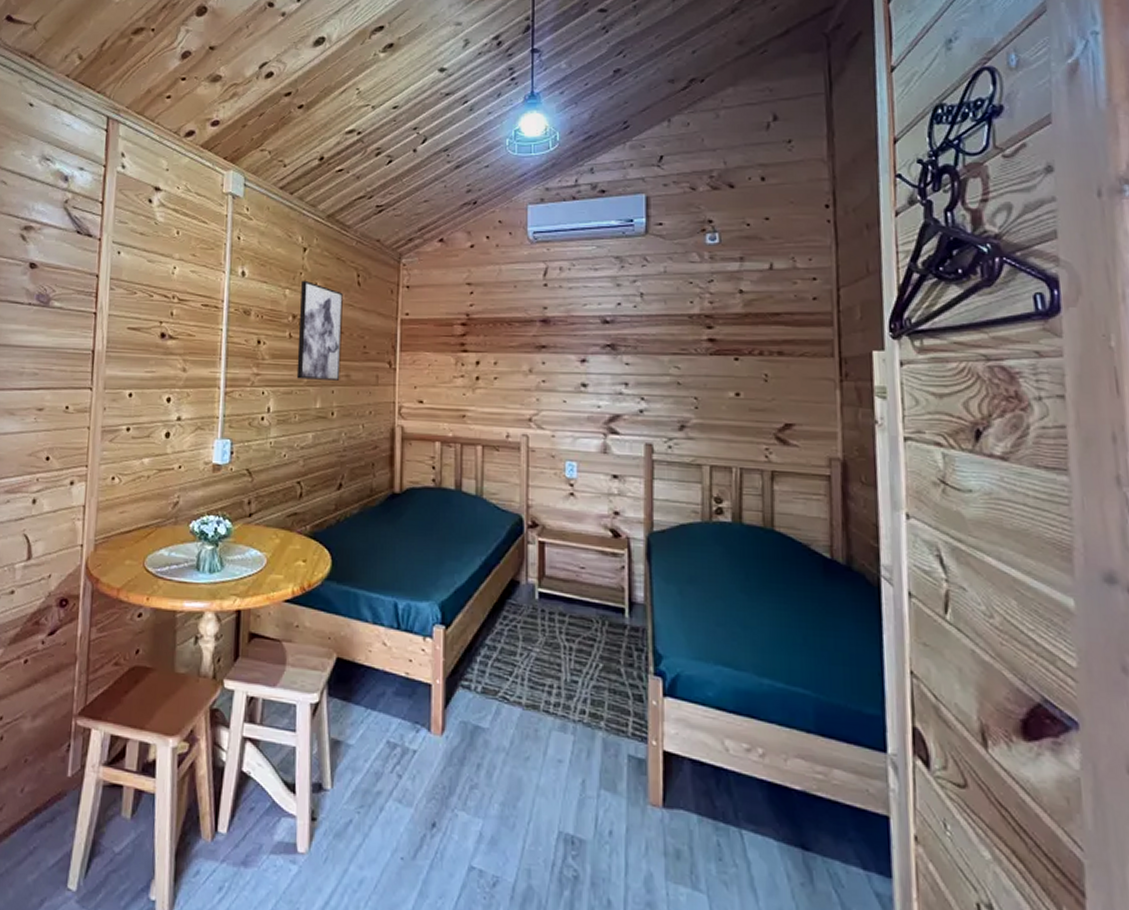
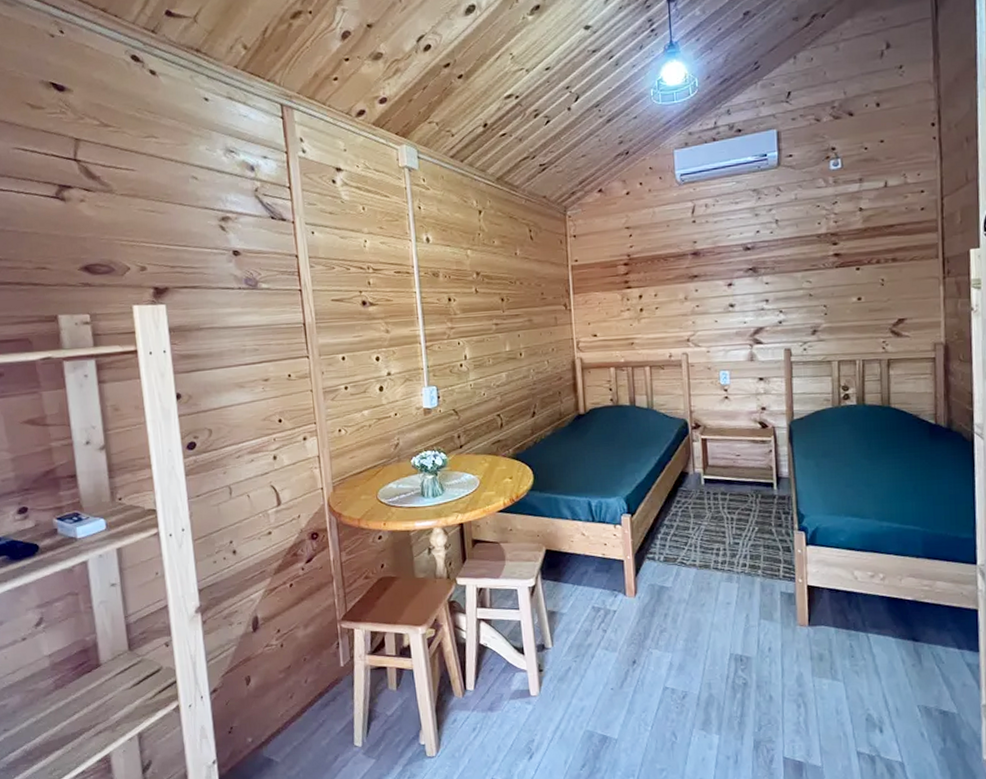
wall art: present [296,280,343,381] -> none [481,240,524,328]

